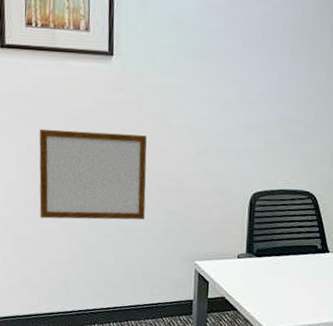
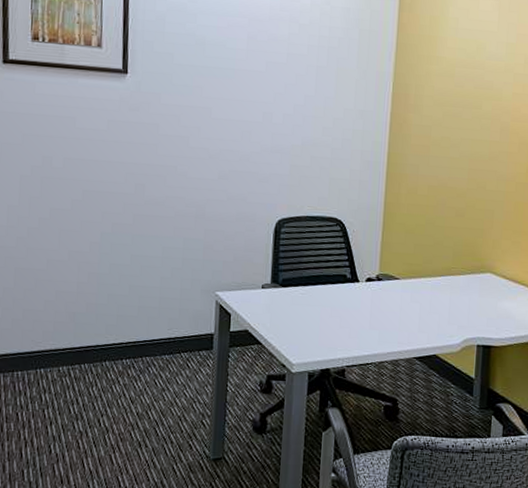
writing board: present [39,129,147,220] -> none [44,150,164,248]

